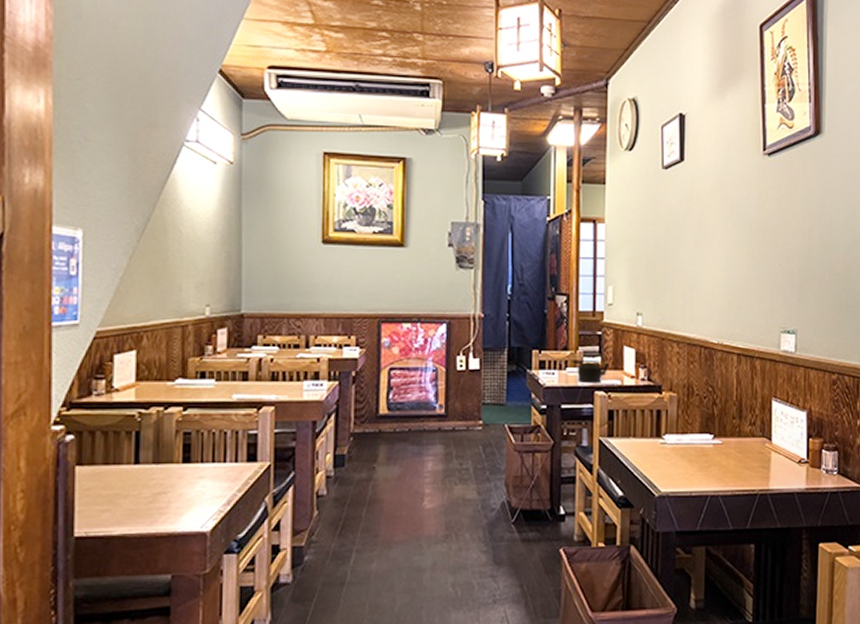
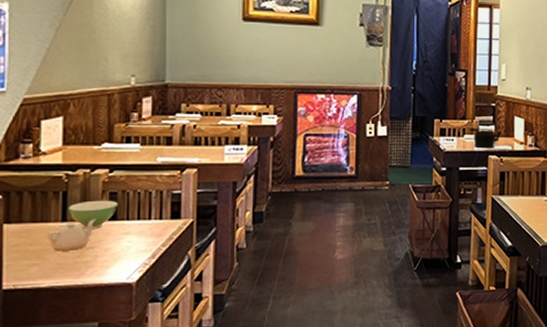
teapot: none [119,461,170,496] -> present [47,218,97,251]
bowl: none [141,440,193,472] -> present [68,200,119,229]

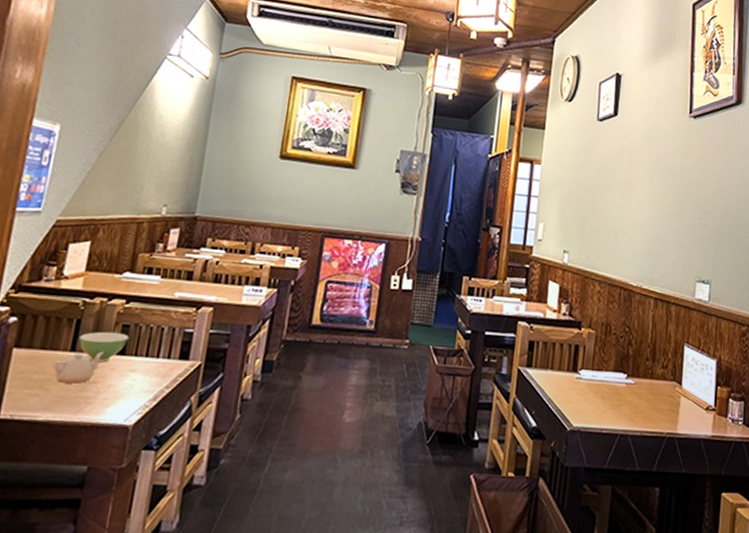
teapot: present [469,128,502,149] -> none [499,289,535,314]

